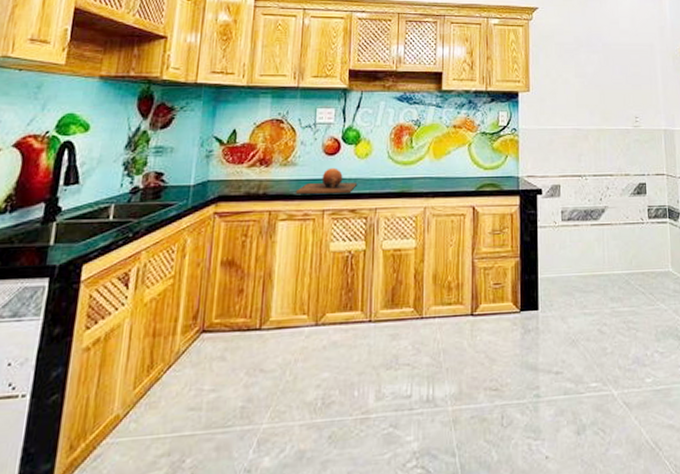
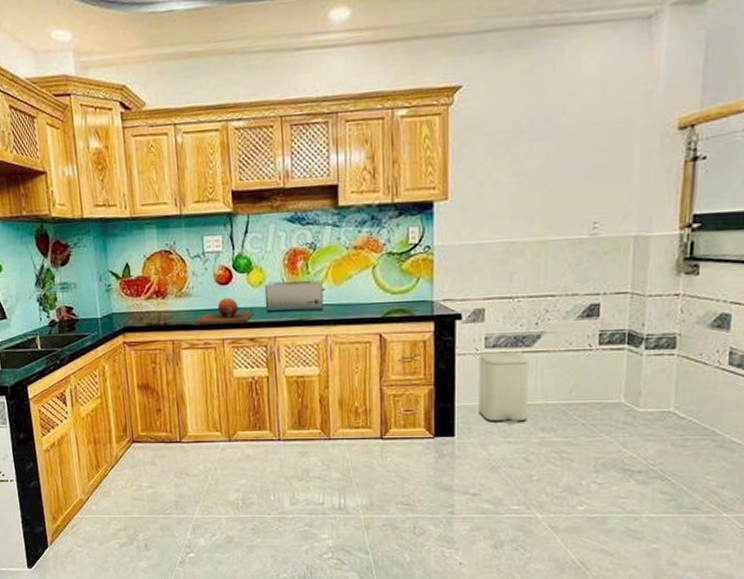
toaster: none [369,153,427,185] -> present [264,279,326,314]
pedal bin: none [557,224,599,295] -> present [478,351,529,424]

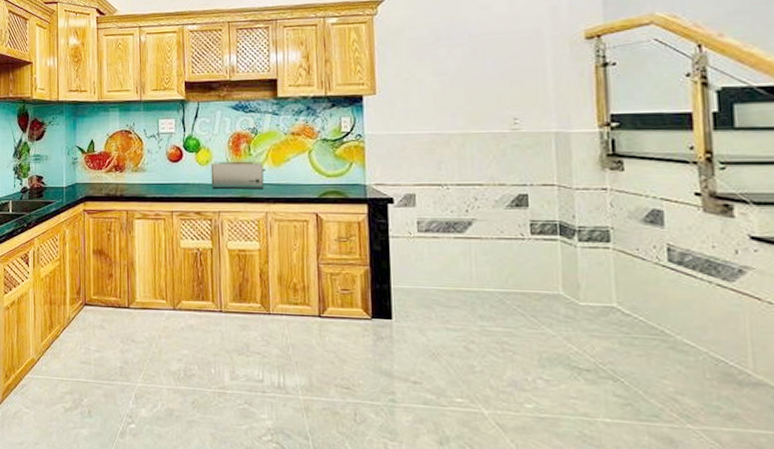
chopping board: present [193,297,253,324] -> none [146,173,200,196]
pedal bin: present [478,351,529,424] -> none [412,236,465,310]

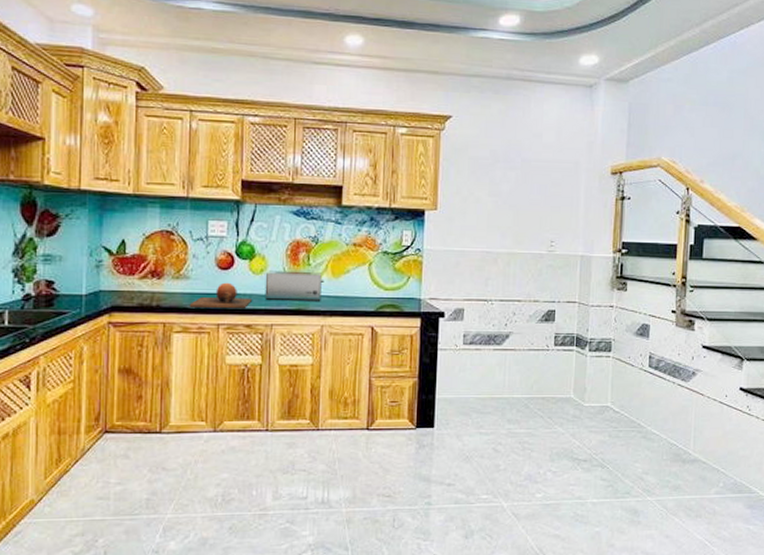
chopping board: none [146,173,200,196] -> present [189,282,252,308]

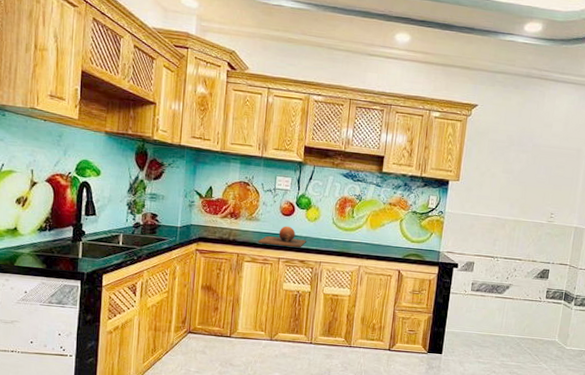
toaster: present [265,270,325,302] -> none [316,219,364,247]

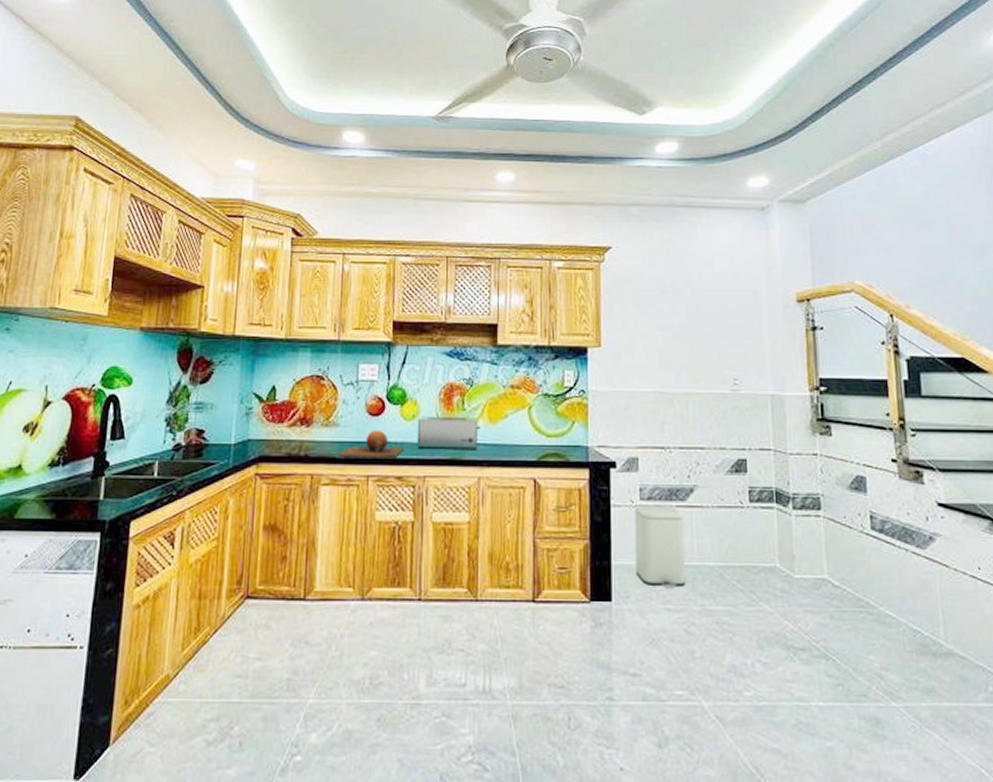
toaster: none [316,219,364,247] -> present [417,416,481,451]
pedal bin: none [461,294,500,349] -> present [634,505,686,587]

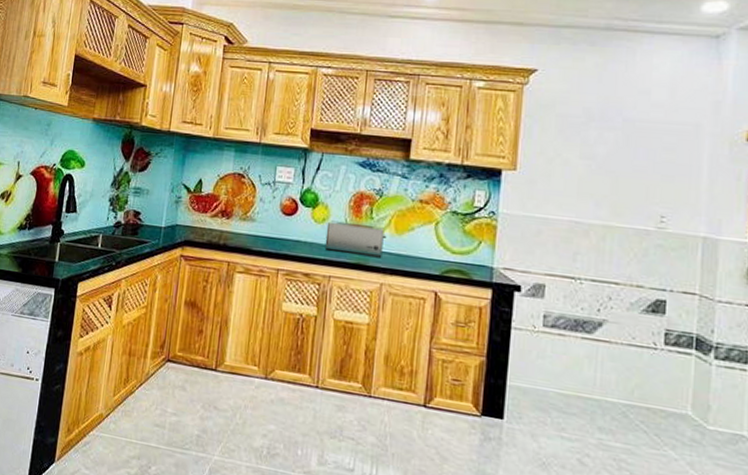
chopping board: present [338,429,403,458] -> none [252,228,312,256]
pedal bin: present [634,505,686,587] -> none [531,331,589,417]

